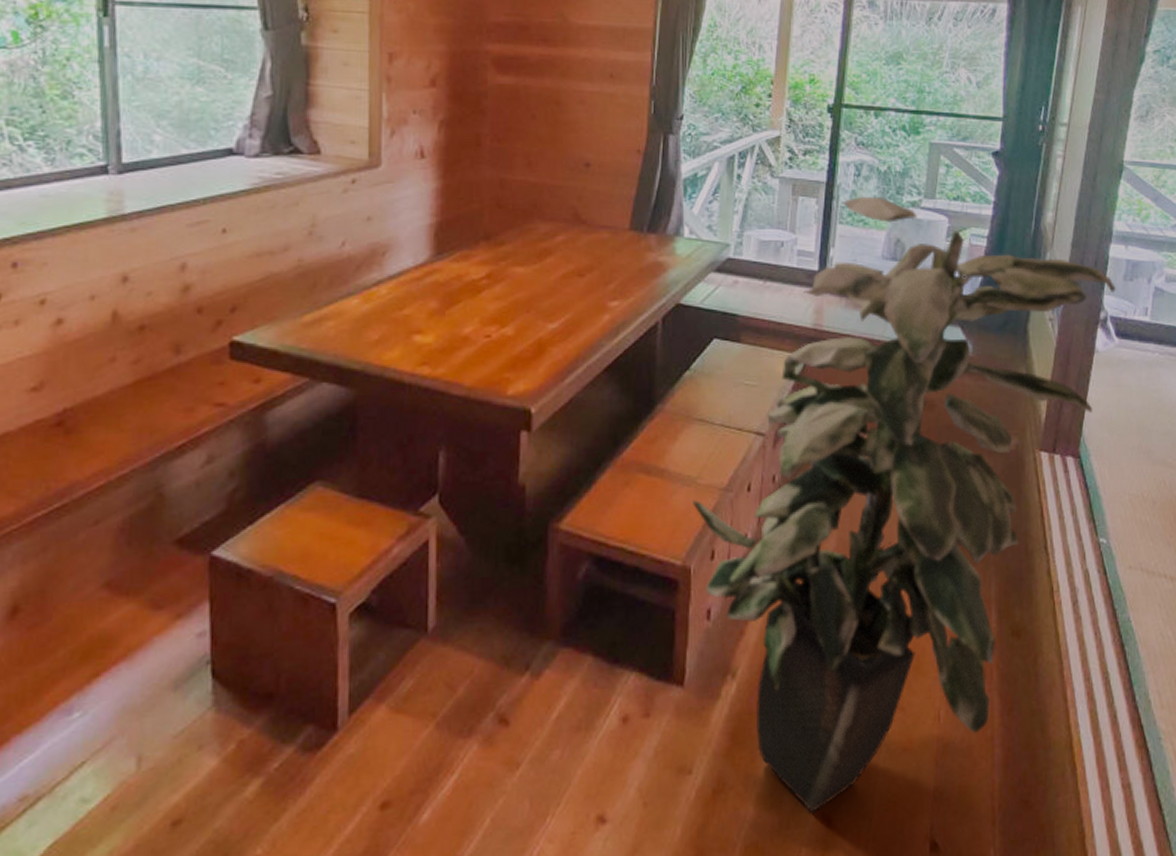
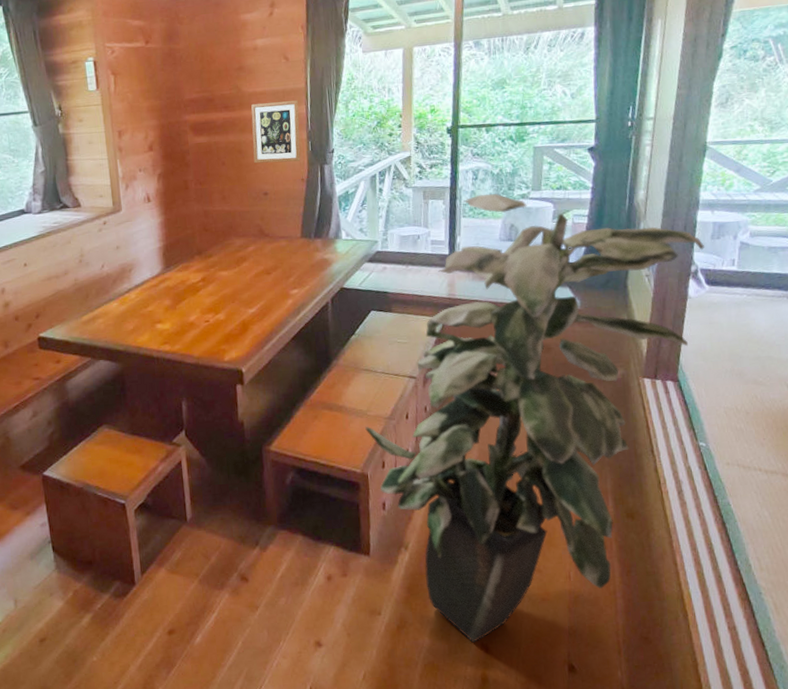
picture frame: none [576,40,643,127] -> present [251,100,301,164]

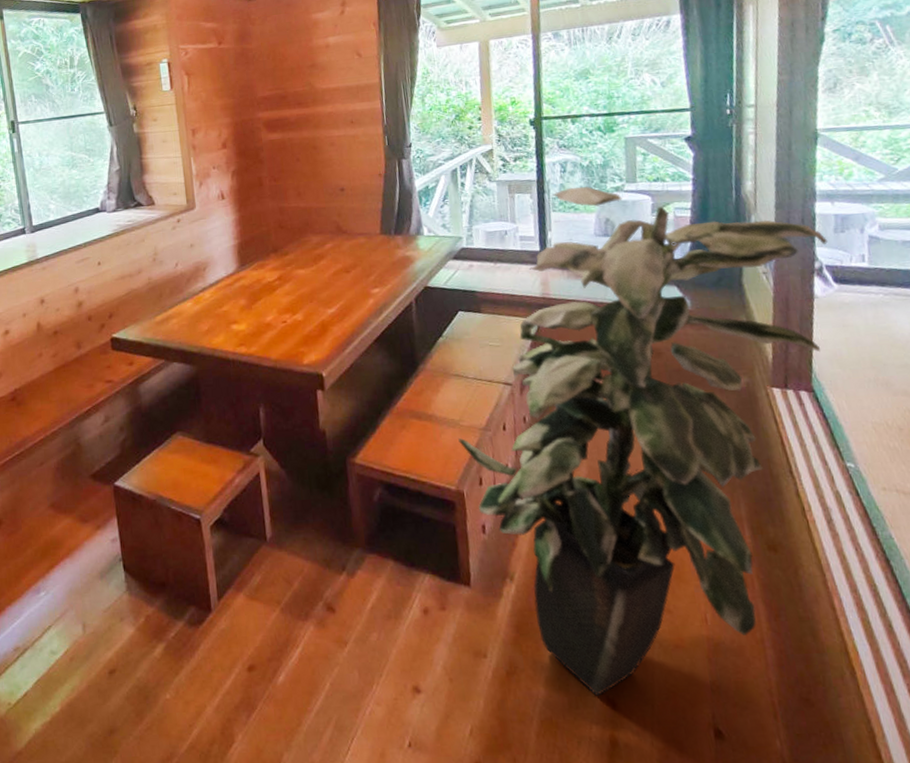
picture frame: present [251,100,301,164] -> none [325,95,377,159]

